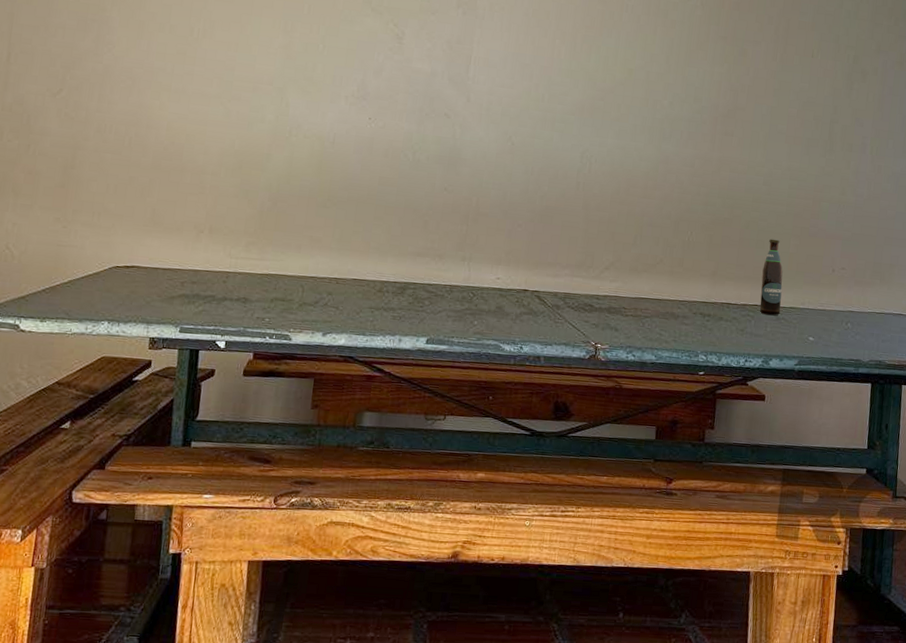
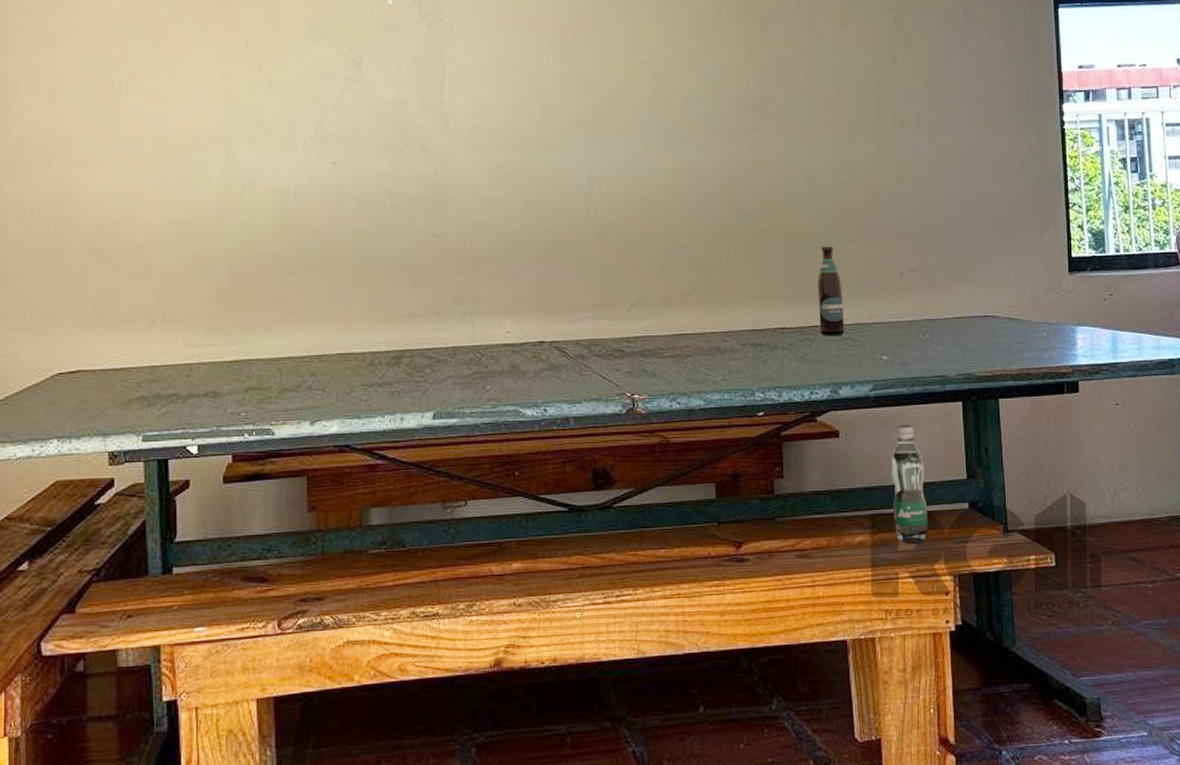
bottle: none [801,397,834,499] -> present [891,425,929,545]

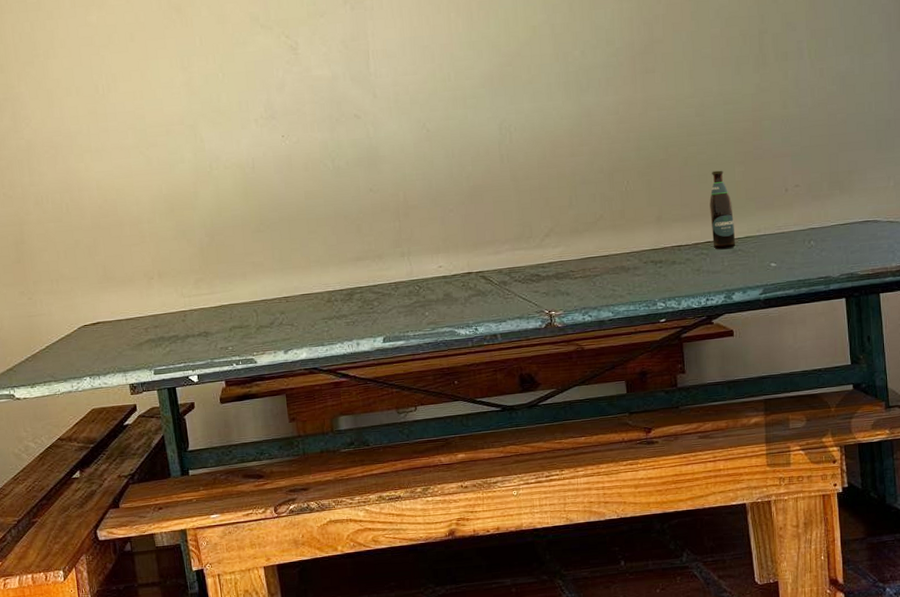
bottle: present [891,425,929,545] -> none [781,321,817,423]

